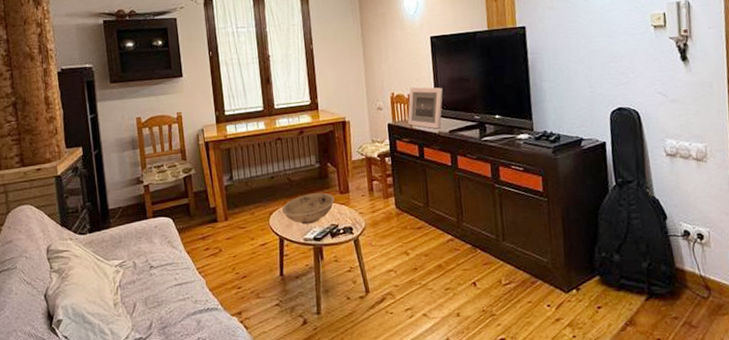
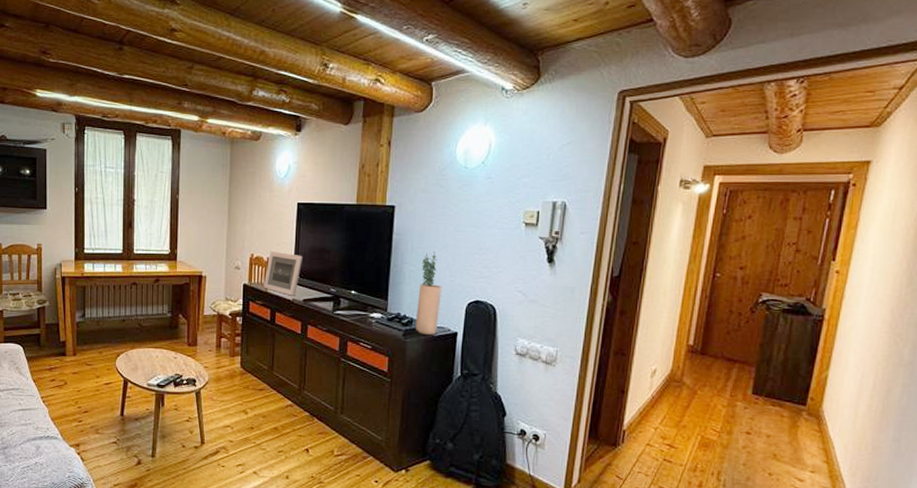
bowl: present [282,192,335,225] -> none [130,341,182,371]
vase: none [560,65,586,150] -> present [415,251,443,336]

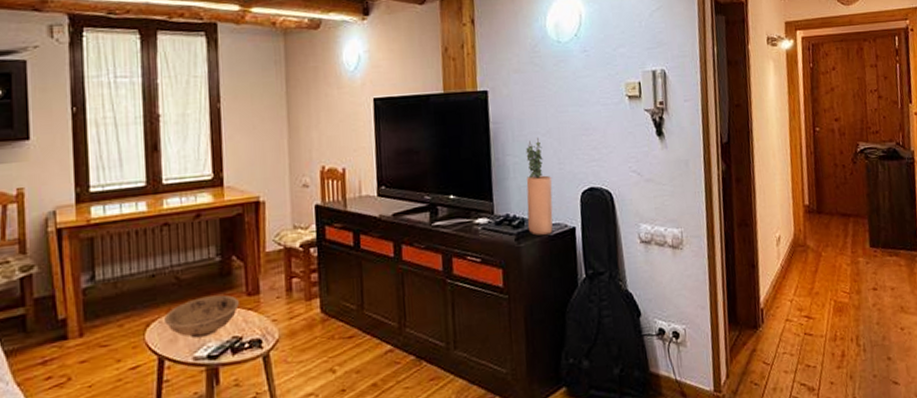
bowl: none [130,341,182,371] -> present [165,294,239,338]
picture frame: present [263,251,304,296] -> none [340,159,388,212]

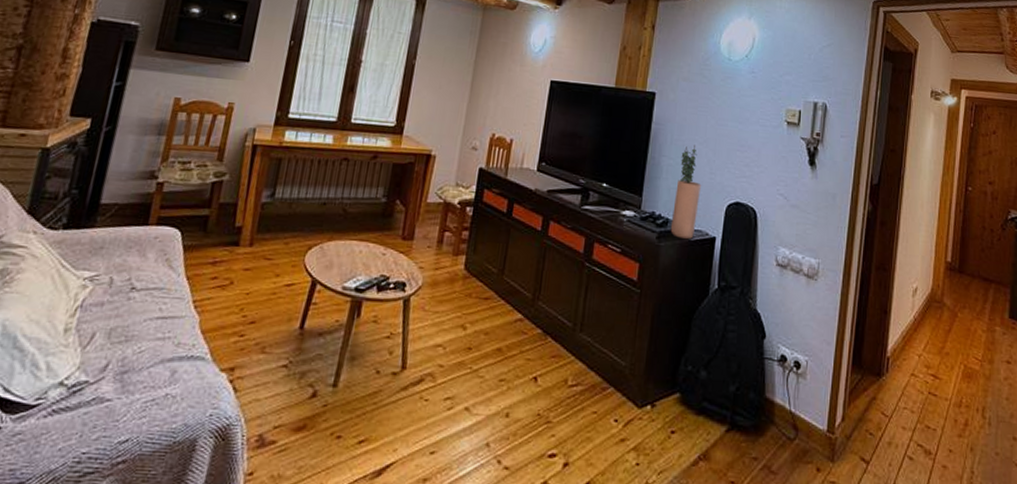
bowl: present [165,294,239,338] -> none [325,232,394,270]

